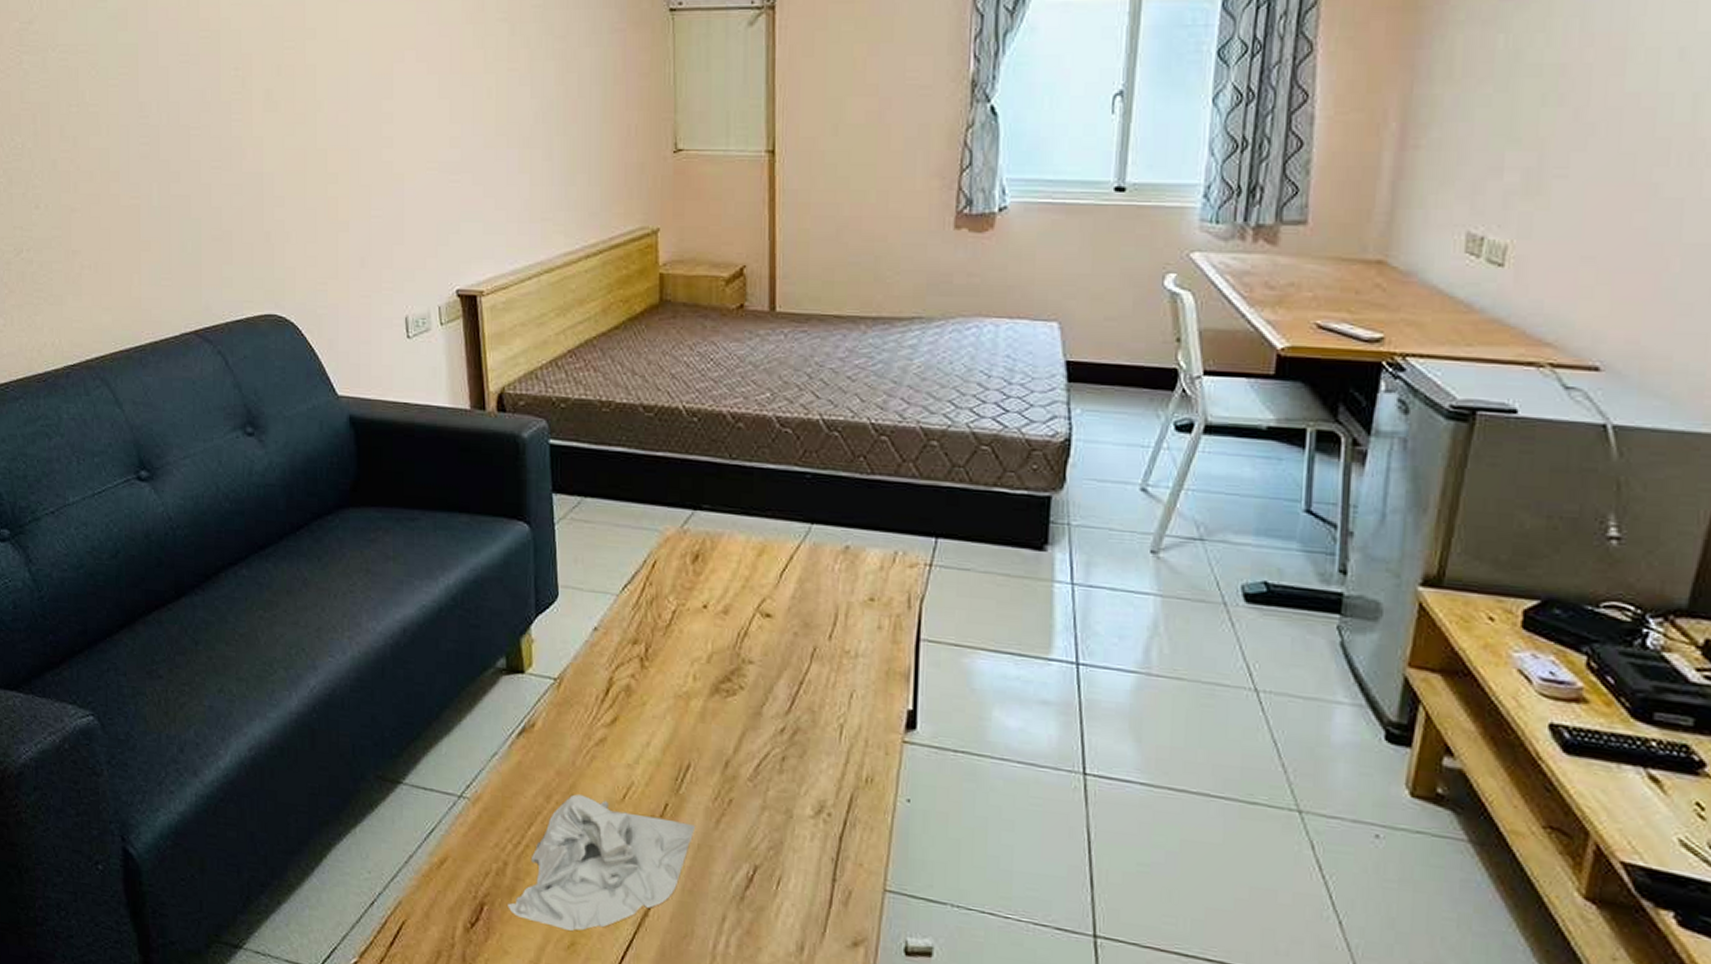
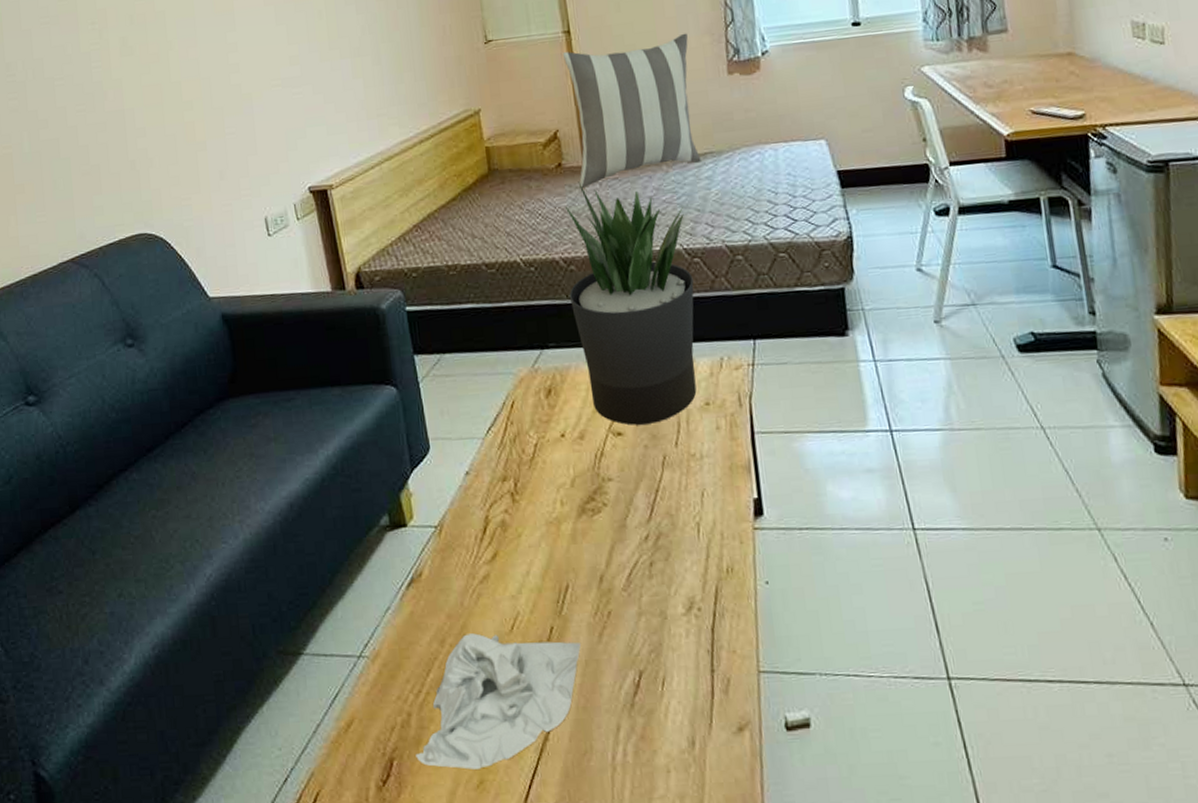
planter: none [732,328,877,611] -> present [564,181,697,425]
pillow: none [761,172,913,337] -> present [562,33,701,188]

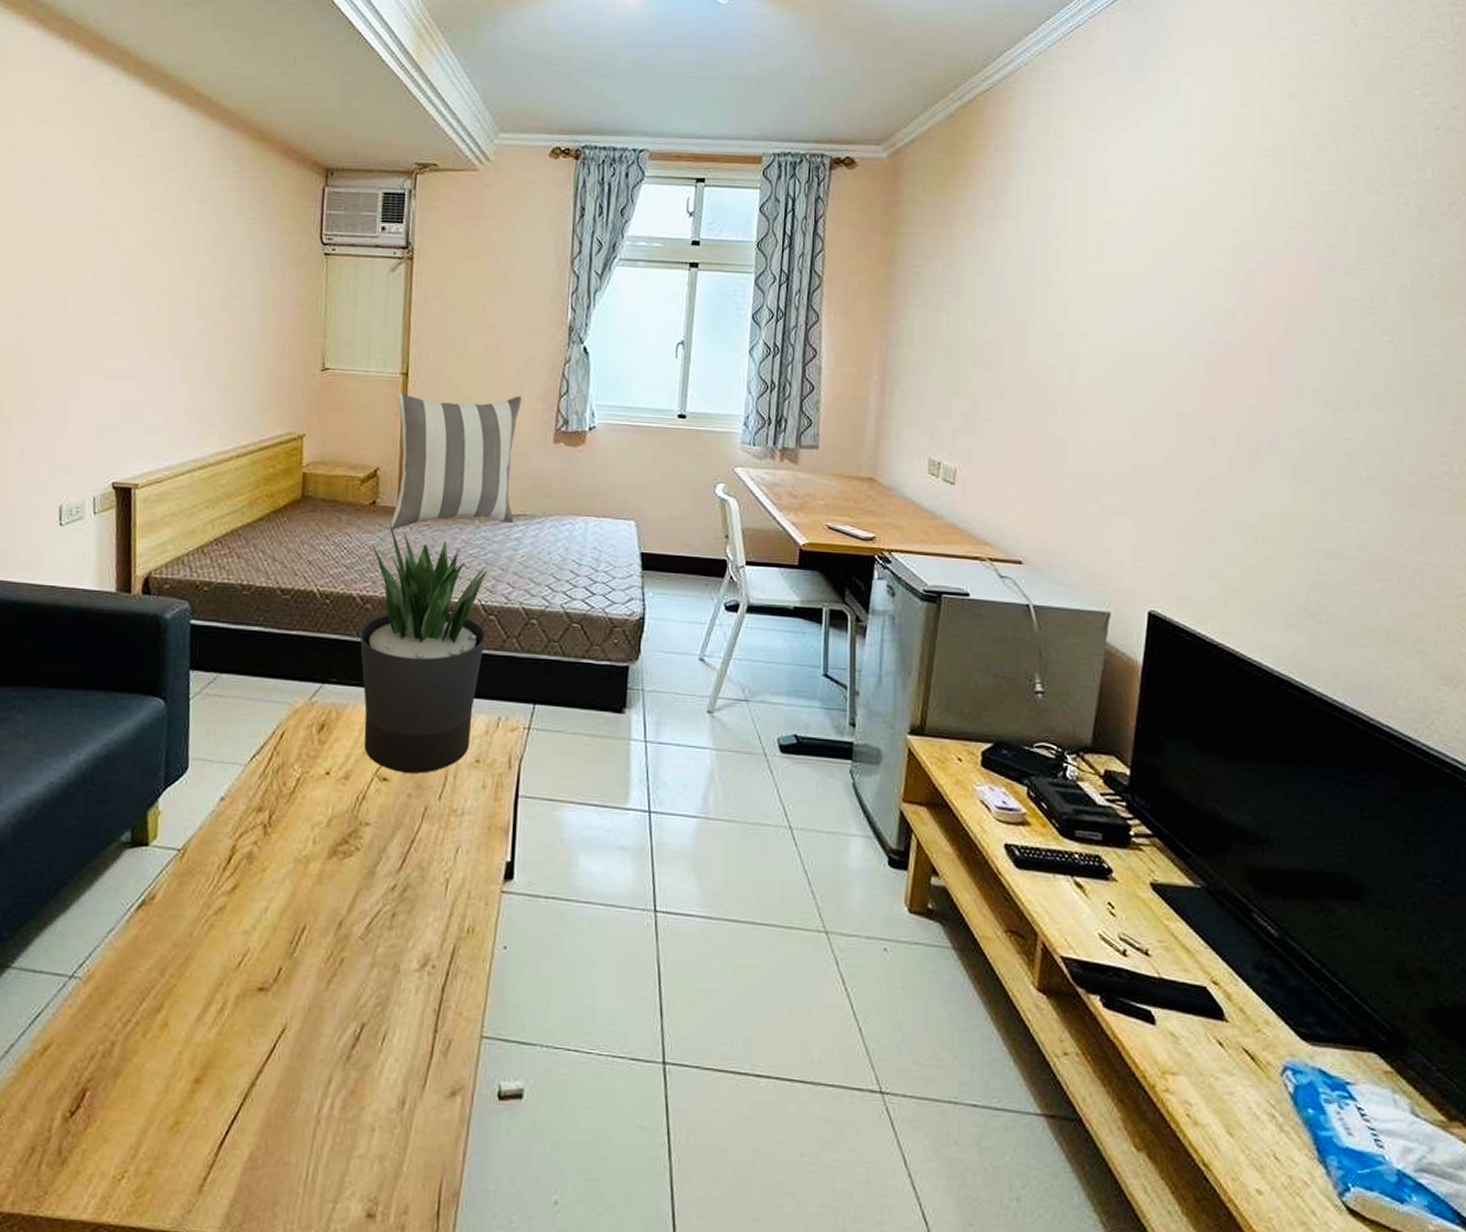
tissue: present [415,633,581,770] -> none [111,965,307,1109]

